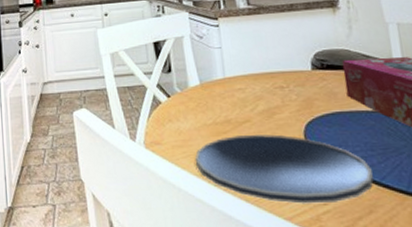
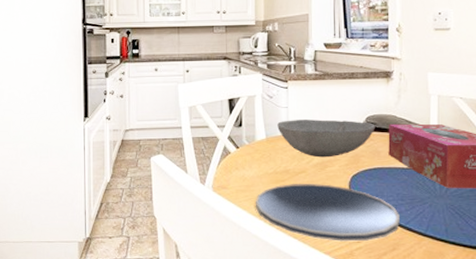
bowl: none [211,58,327,104] -> present [277,119,375,158]

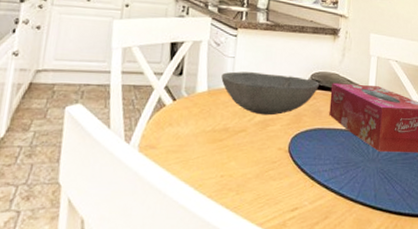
plate: present [255,184,401,242] -> none [186,144,335,211]

